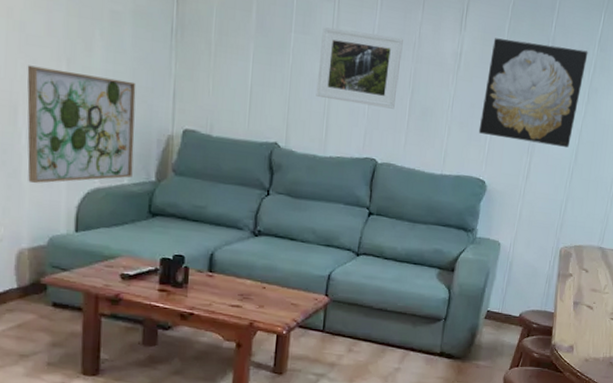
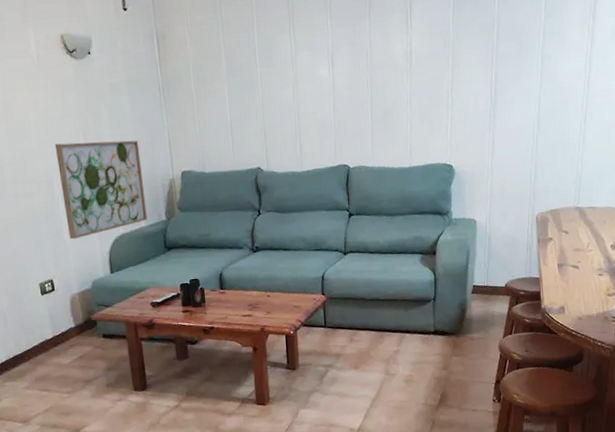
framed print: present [316,27,403,109] -> none [283,50,358,120]
wall art: present [478,38,588,148] -> none [438,20,535,122]

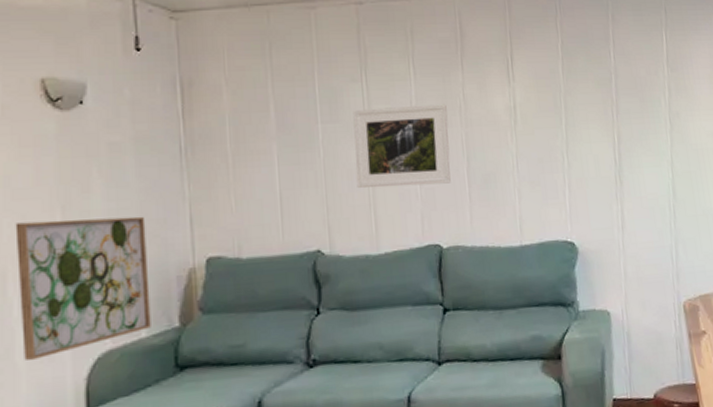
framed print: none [283,50,358,120] -> present [352,104,451,188]

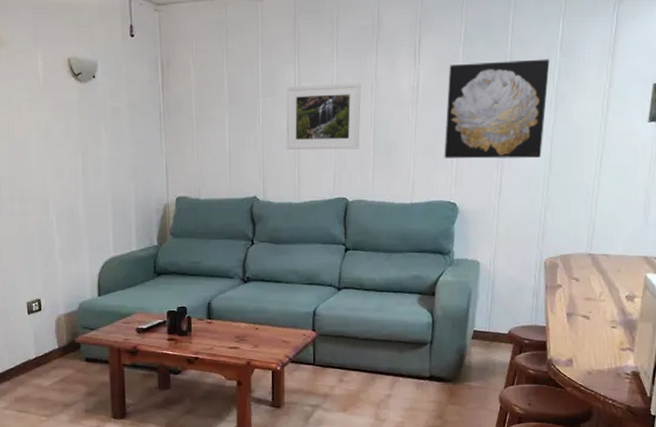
wall art: present [15,216,151,361] -> none [53,163,139,260]
wall art: none [548,74,663,190] -> present [444,59,550,159]

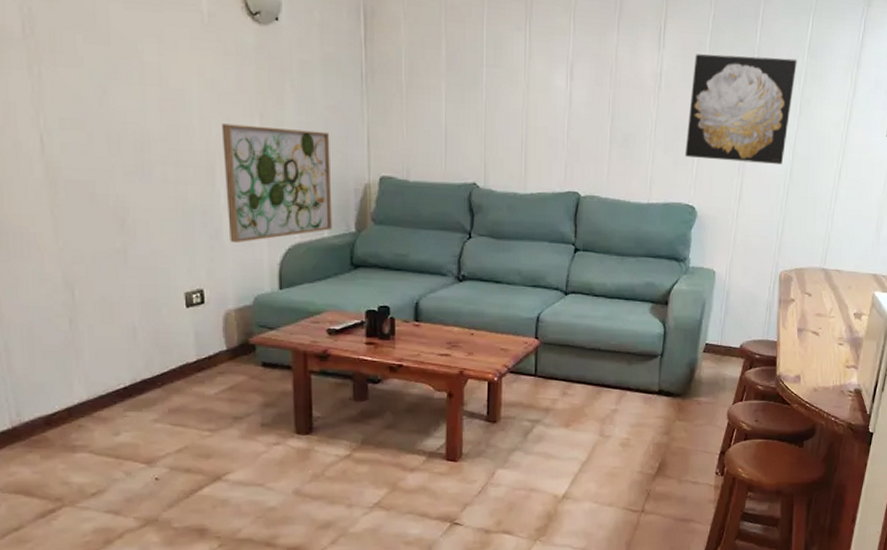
wall art: none [53,163,139,260] -> present [221,123,332,244]
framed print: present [286,83,361,150] -> none [512,58,599,138]

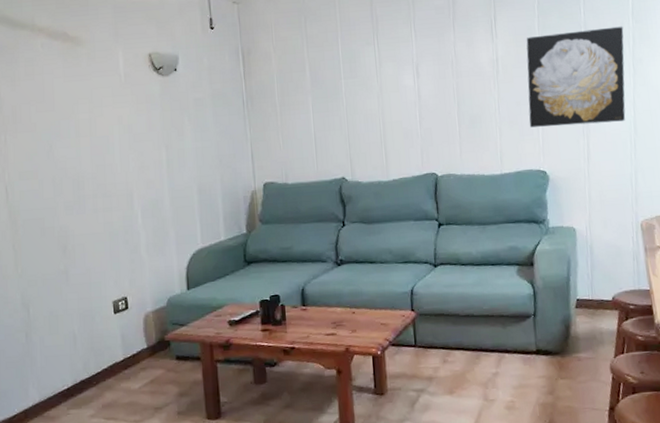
wall art: present [221,123,332,244] -> none [137,152,227,255]

